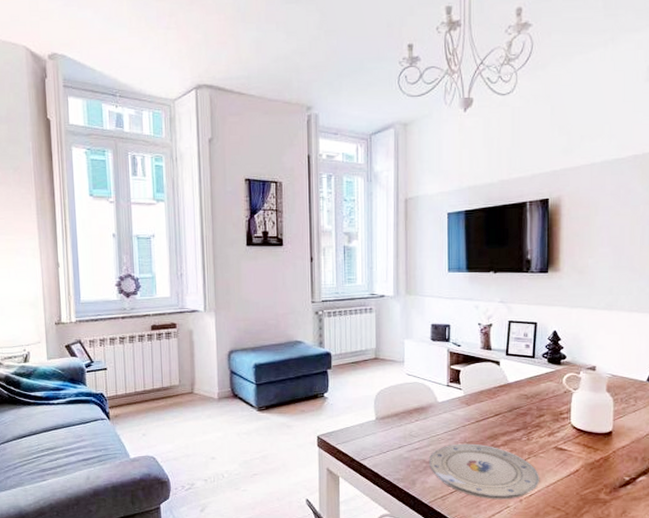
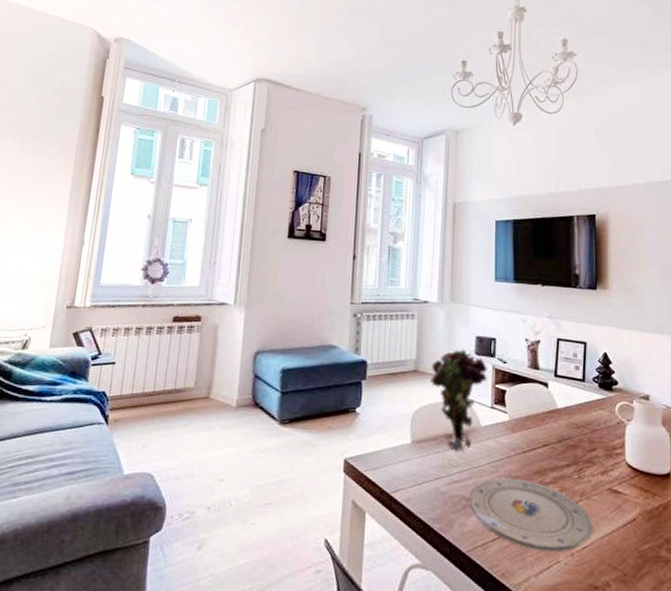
flower: none [390,336,442,423] -> present [431,349,487,450]

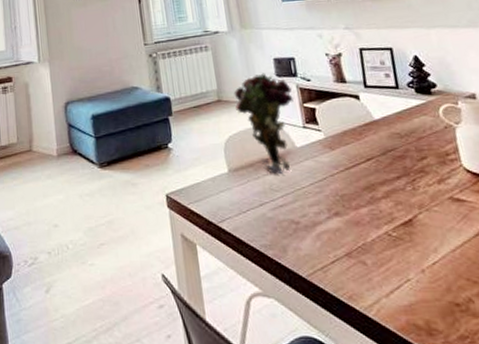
plate: present [469,478,593,553] -> none [298,197,441,271]

